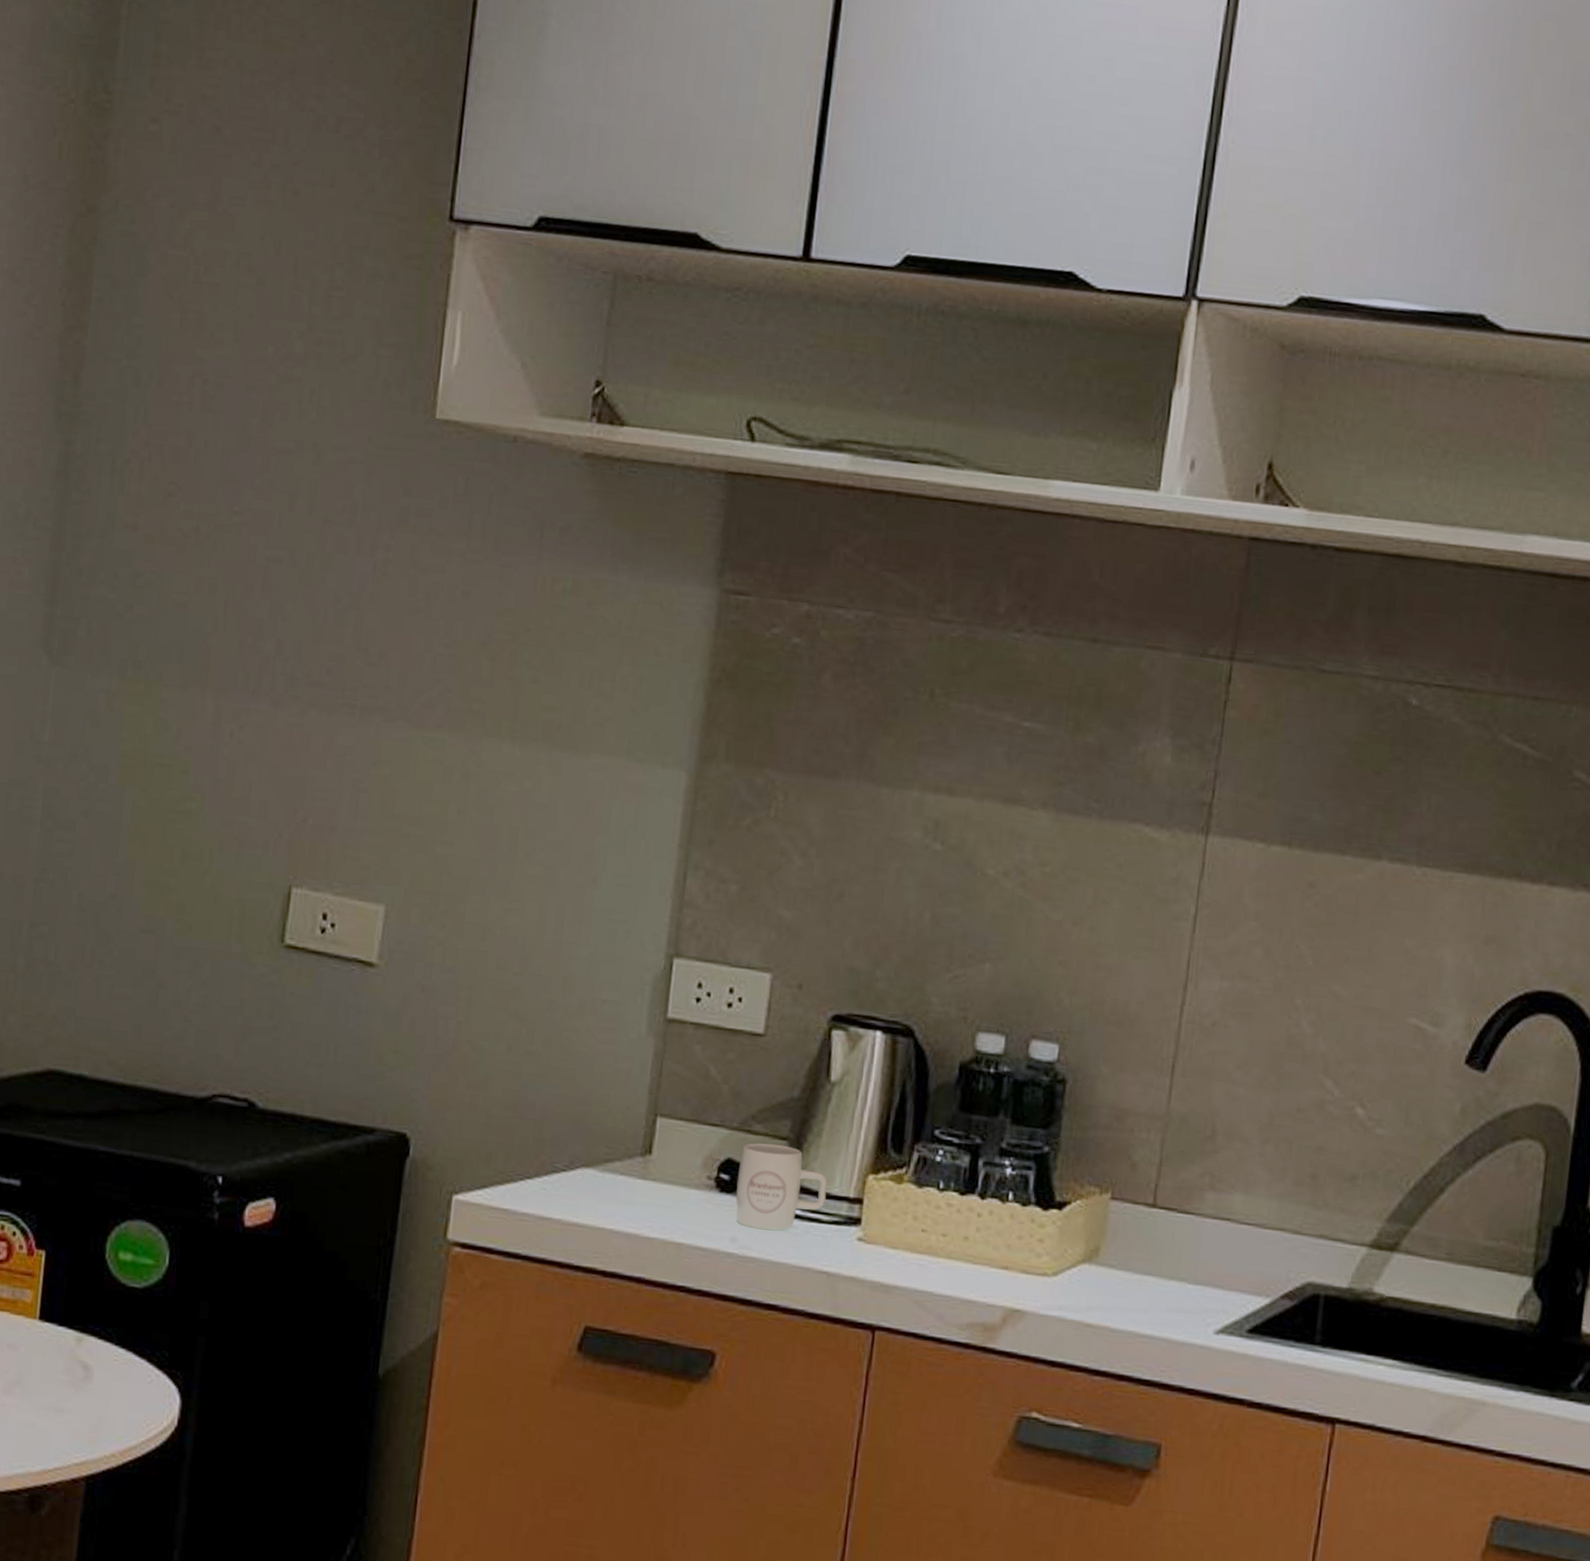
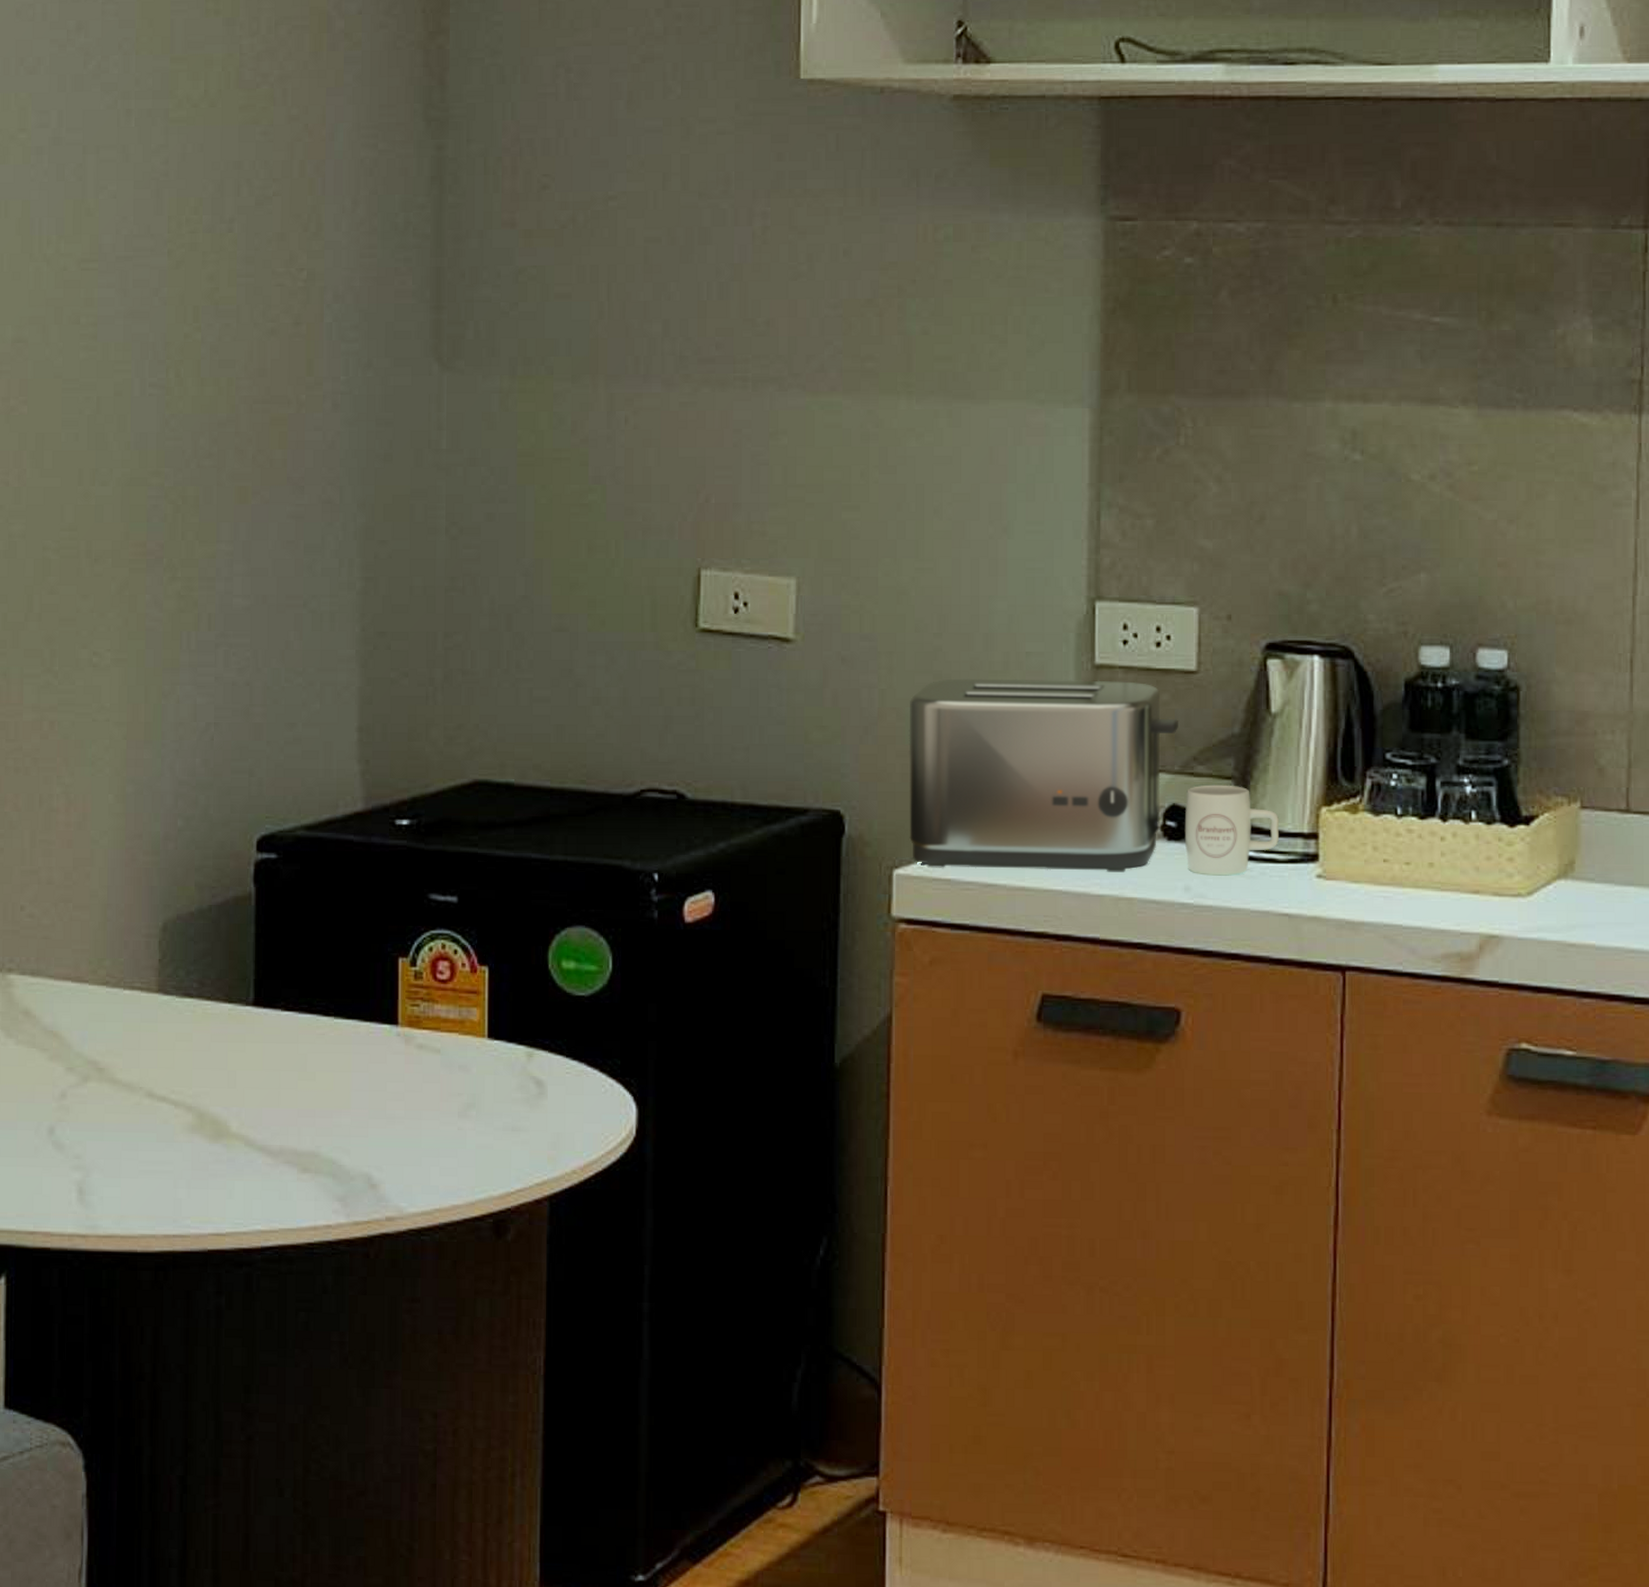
toaster: none [471,1017,742,1218] -> present [908,678,1178,872]

